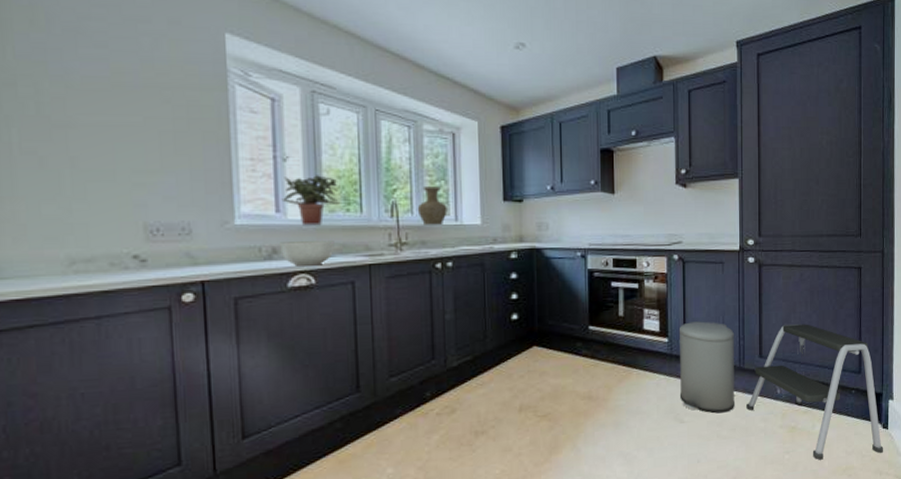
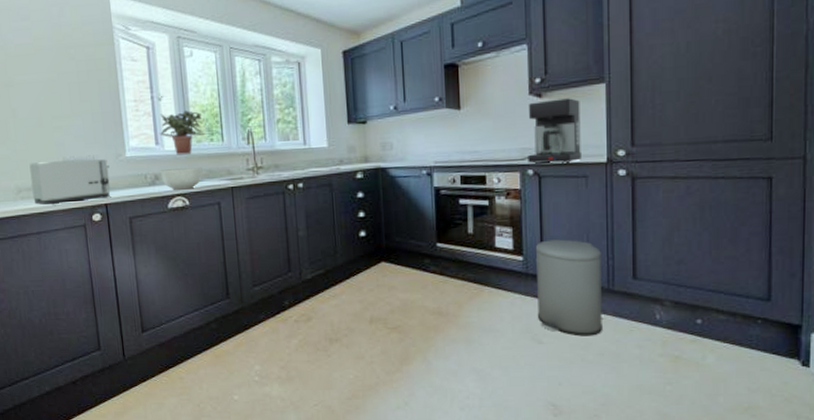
toaster: none [91,225,211,282] -> present [29,158,111,206]
vase: present [417,186,448,226] -> none [269,113,297,151]
coffee maker: none [674,190,719,250] -> present [528,98,581,164]
step stool: present [746,324,884,460] -> none [617,243,803,395]

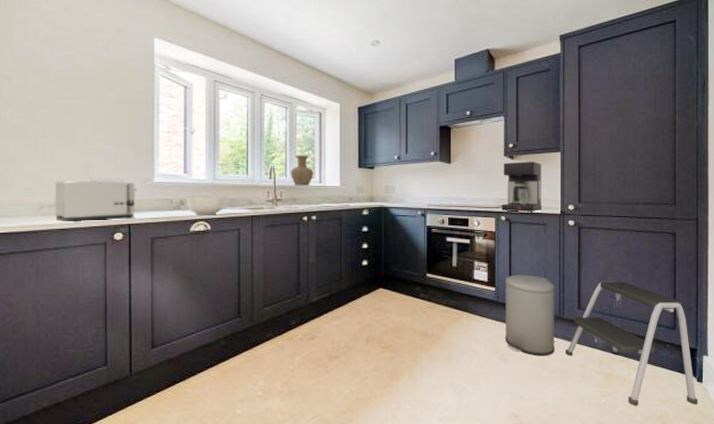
potted plant: present [159,110,206,156] -> none [188,145,232,184]
vase: none [269,113,297,151] -> present [290,155,314,187]
step stool: none [617,243,803,395] -> present [566,281,698,406]

